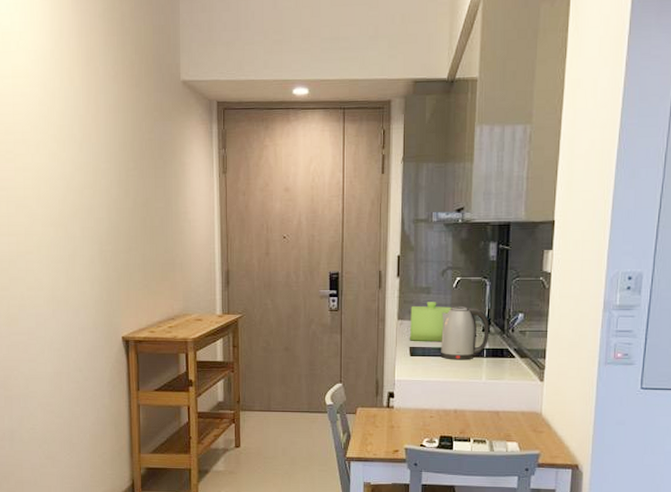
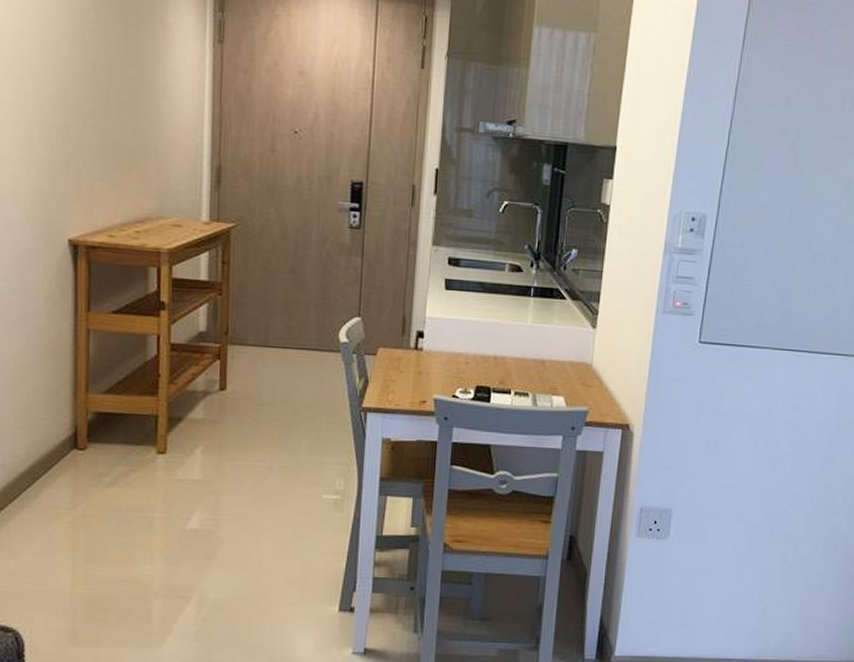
canister: present [410,302,451,342] -> none [446,227,496,276]
kettle: present [441,305,490,360] -> none [481,234,539,299]

